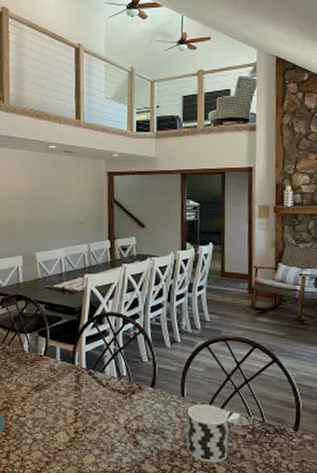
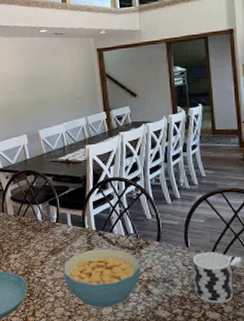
cereal bowl: none [46,389,130,457] -> present [63,249,140,308]

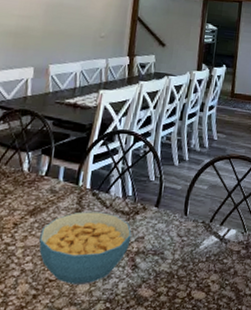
cup: present [192,252,234,303] -> none [184,222,226,281]

